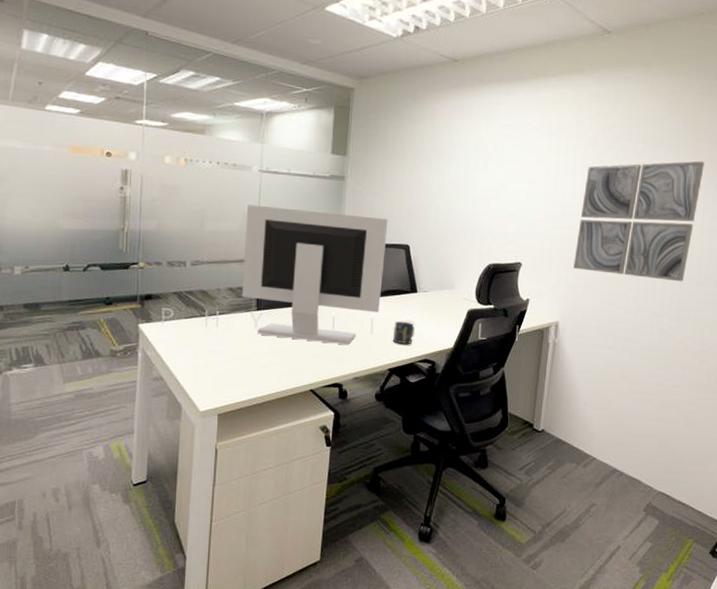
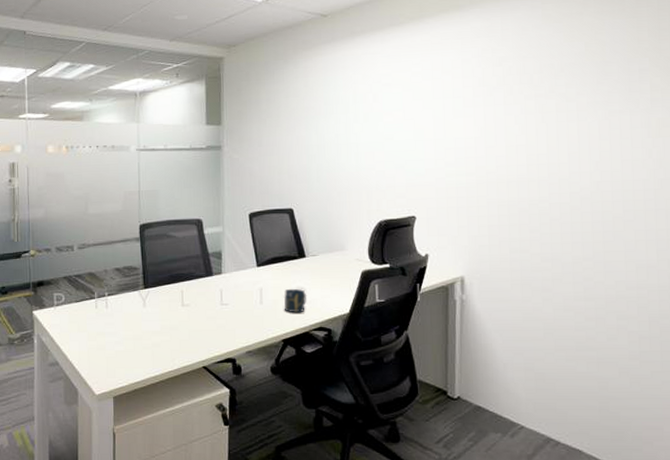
computer monitor: present [242,204,388,346] -> none [127,183,269,318]
wall art: present [573,161,704,282] -> none [474,85,616,221]

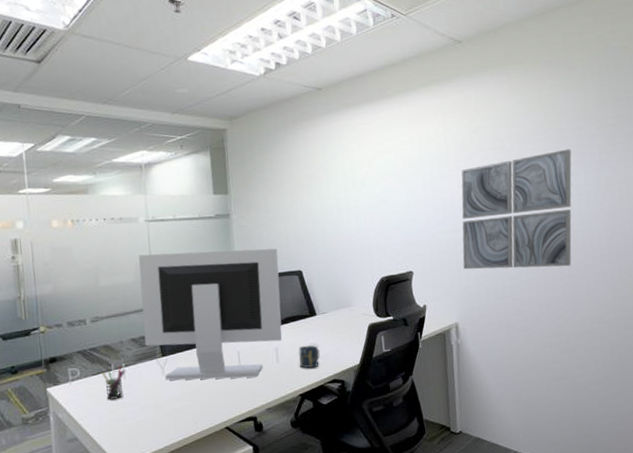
pen holder: none [85,294,108,327] -> present [101,366,125,400]
computer monitor: none [127,183,269,318] -> present [138,248,282,381]
wall art: none [474,85,616,221] -> present [461,149,572,270]

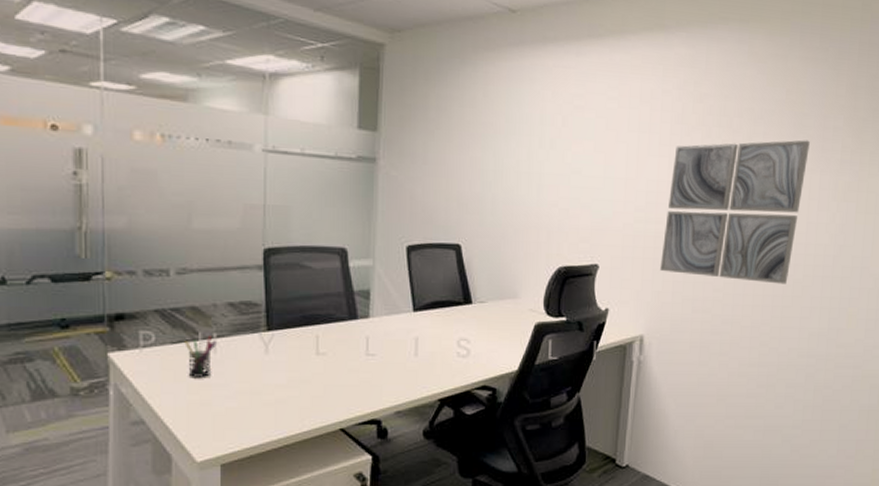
computer monitor: present [138,248,282,381] -> none [246,194,433,372]
cup: present [298,345,320,368] -> none [442,339,471,368]

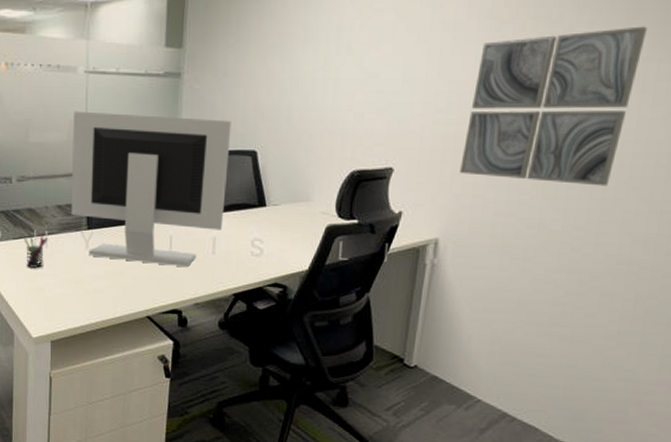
computer monitor: none [246,194,433,372] -> present [71,111,232,268]

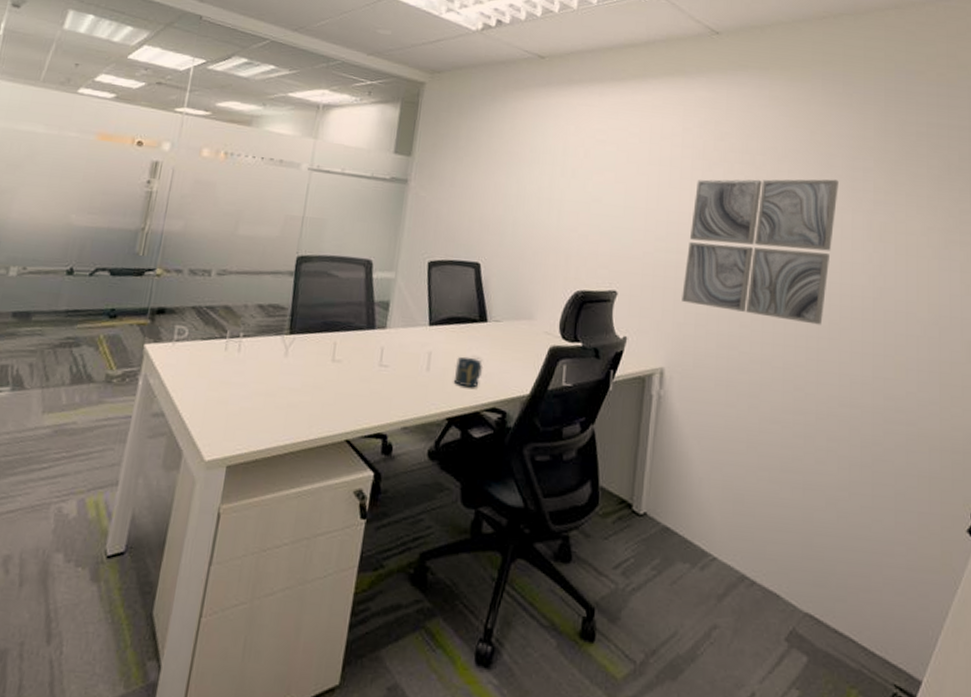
pen holder: present [23,233,48,268] -> none [211,334,242,375]
computer monitor: present [71,111,232,268] -> none [273,207,456,385]
cup: none [237,239,264,266] -> present [453,356,483,387]

